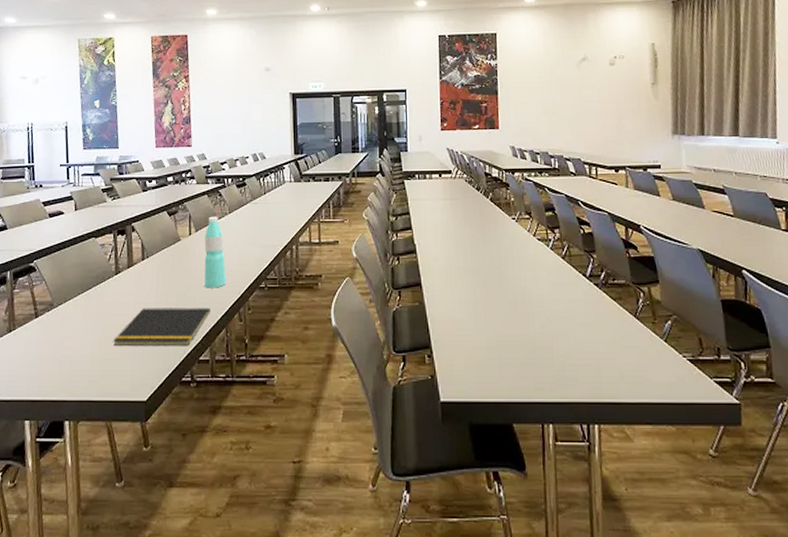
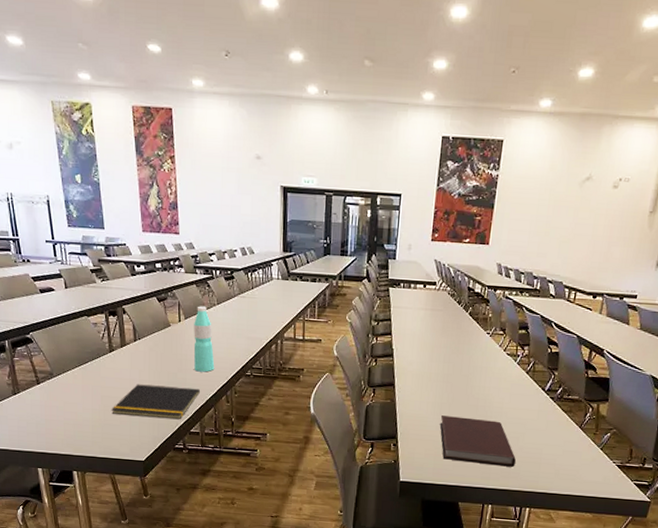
notebook: none [476,316,571,373] -> present [439,415,516,467]

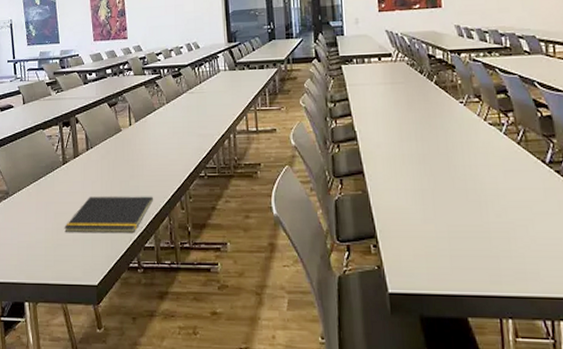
water bottle: present [193,306,215,372] -> none [144,106,167,177]
notebook: present [439,415,516,467] -> none [424,205,531,265]

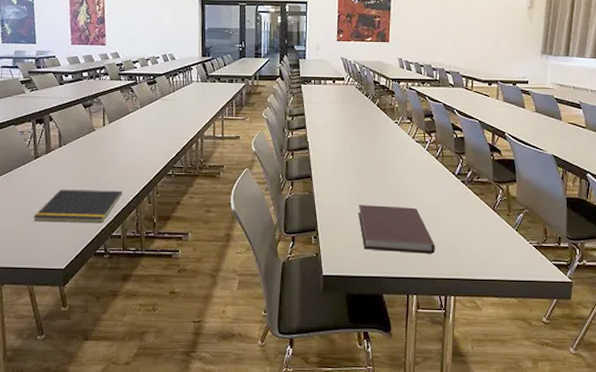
notebook: none [424,205,531,265] -> present [358,205,435,254]

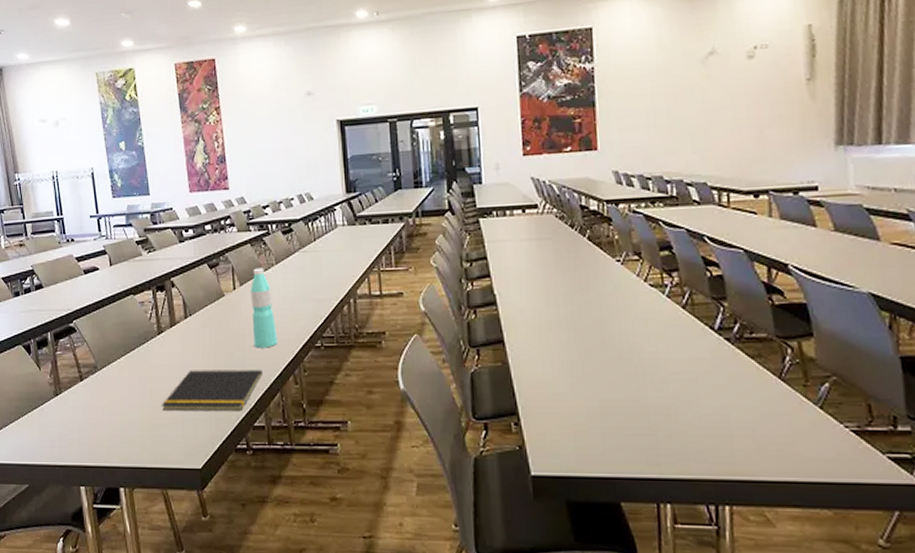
water bottle: none [117,110,137,174] -> present [250,268,278,348]
notebook: present [358,205,435,254] -> none [573,377,694,444]

